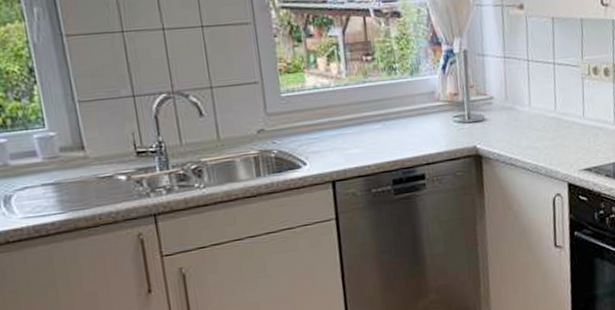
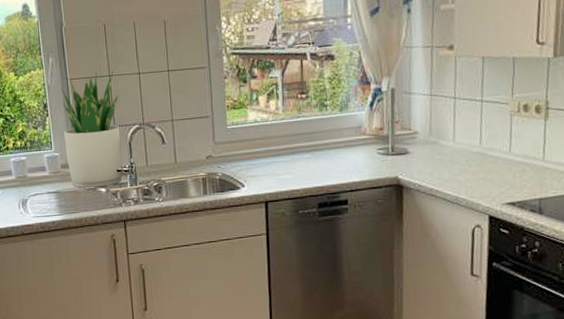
planter: none [54,24,148,176] -> present [62,70,122,188]

